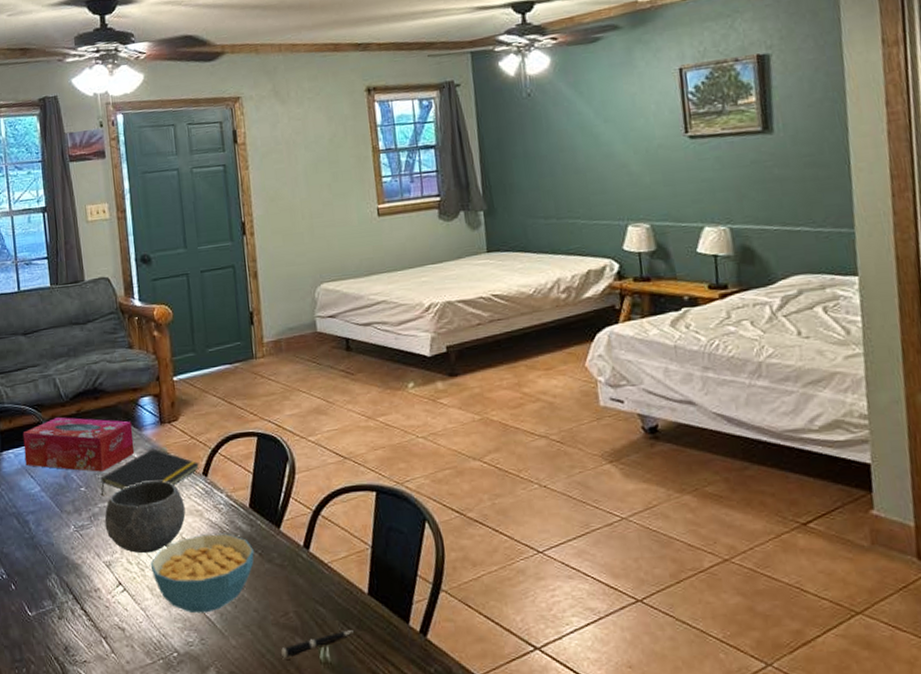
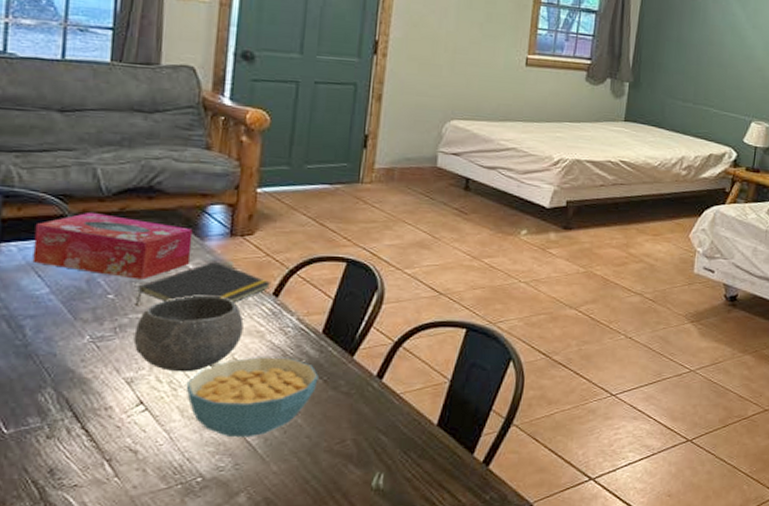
pen: present [280,630,353,658] -> none [328,459,414,484]

